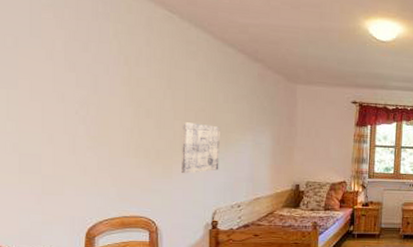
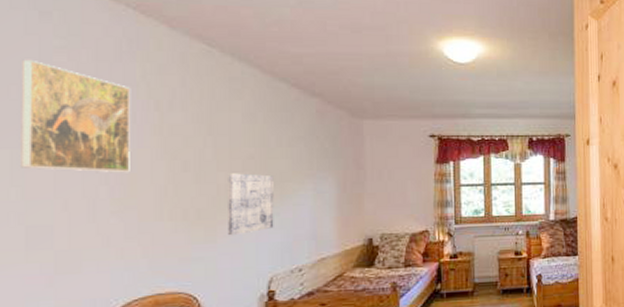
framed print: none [15,14,105,116] -> present [21,59,131,173]

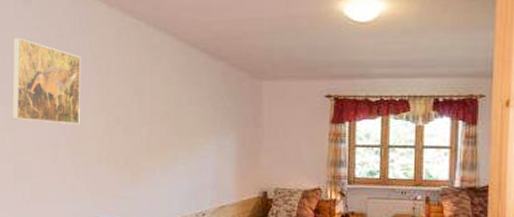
wall art: present [228,173,274,236] -> none [148,128,184,181]

